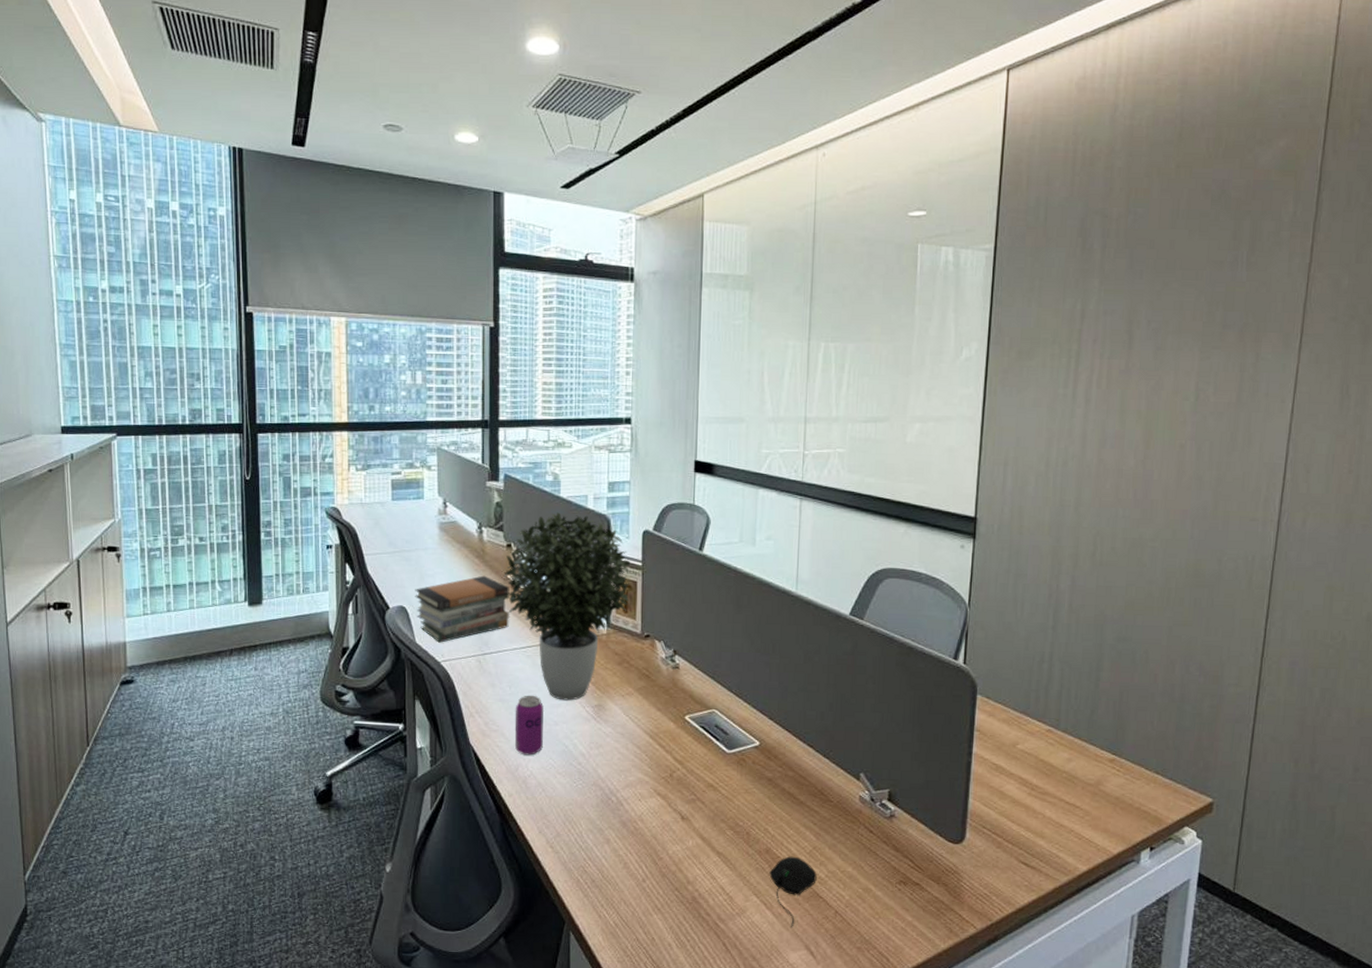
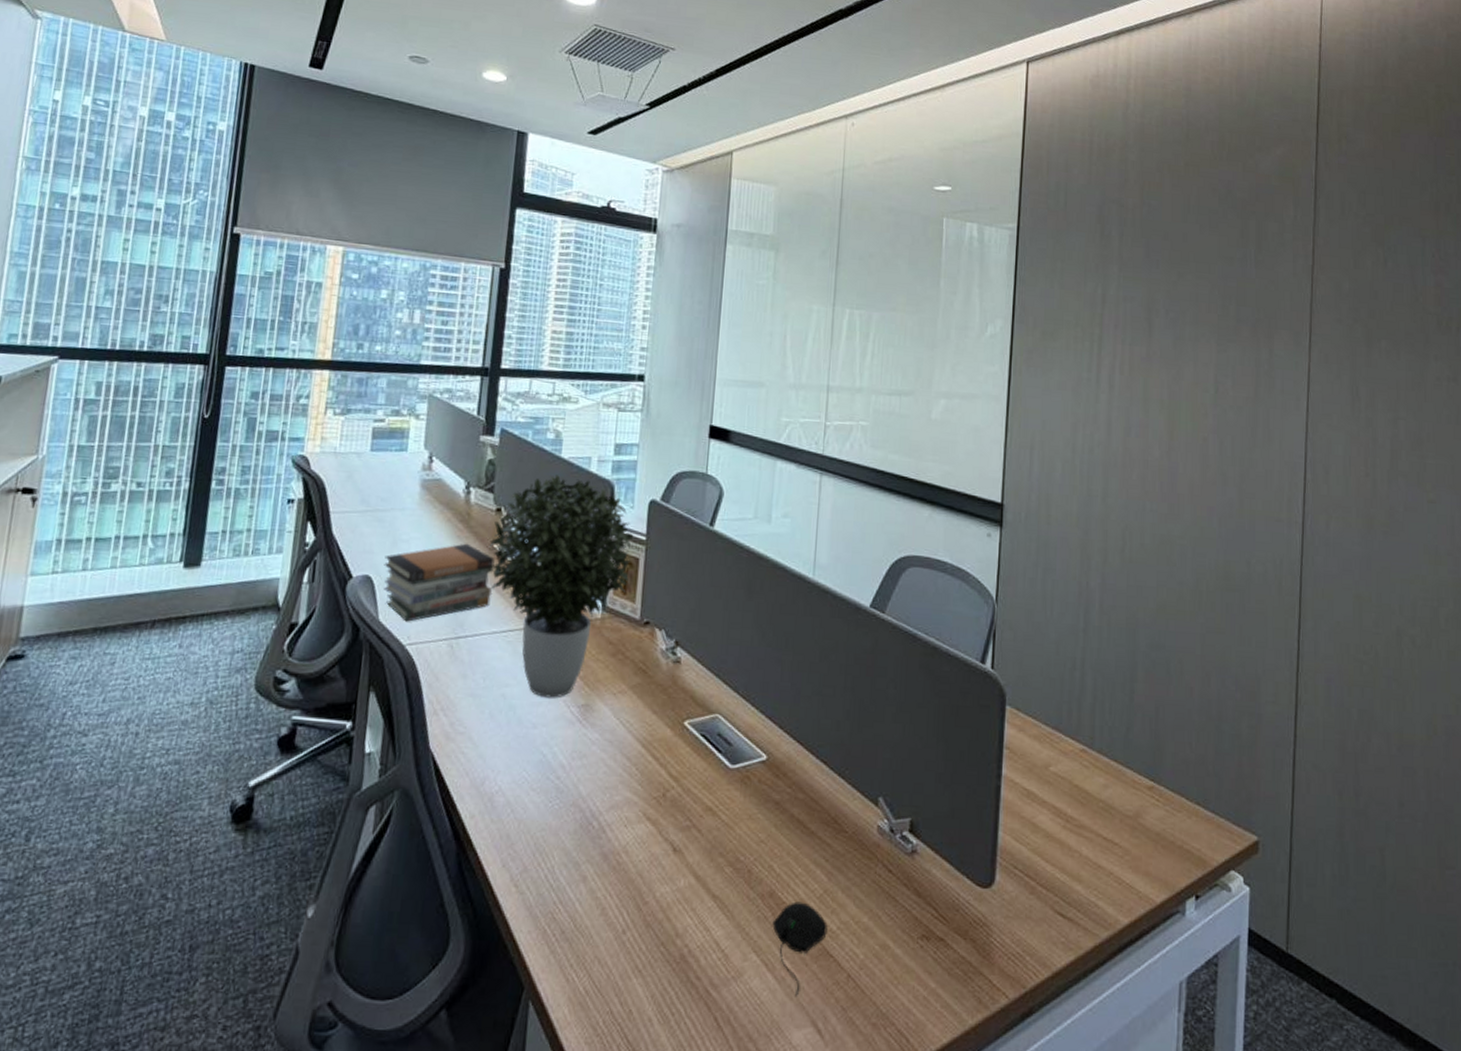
beverage can: present [515,695,545,756] -> none [483,689,522,766]

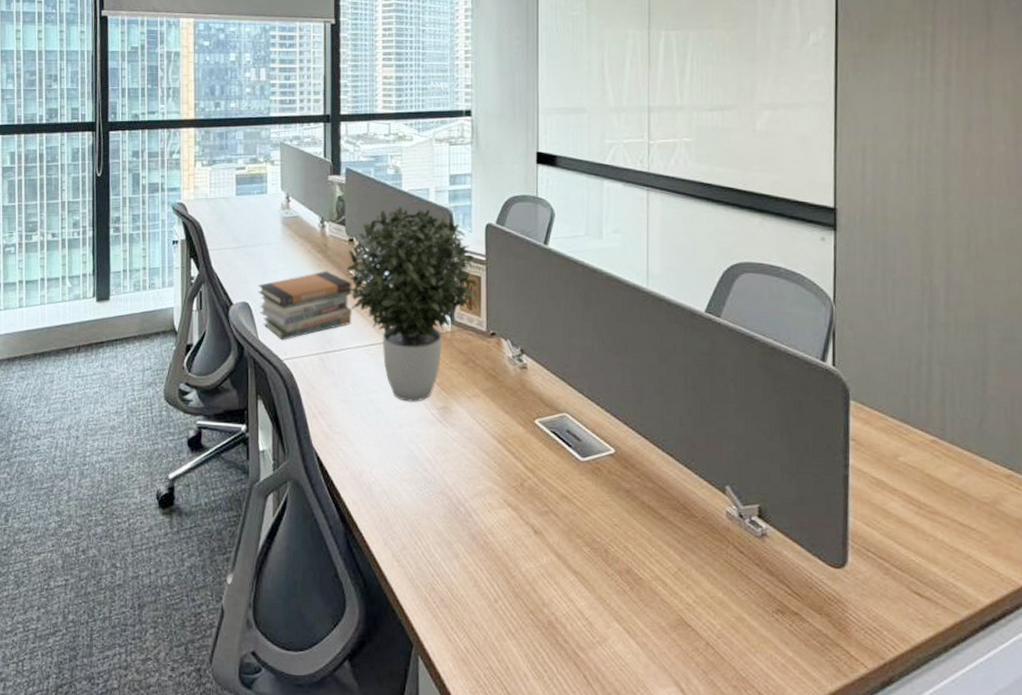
computer mouse: present [772,901,827,996] -> none [631,578,684,660]

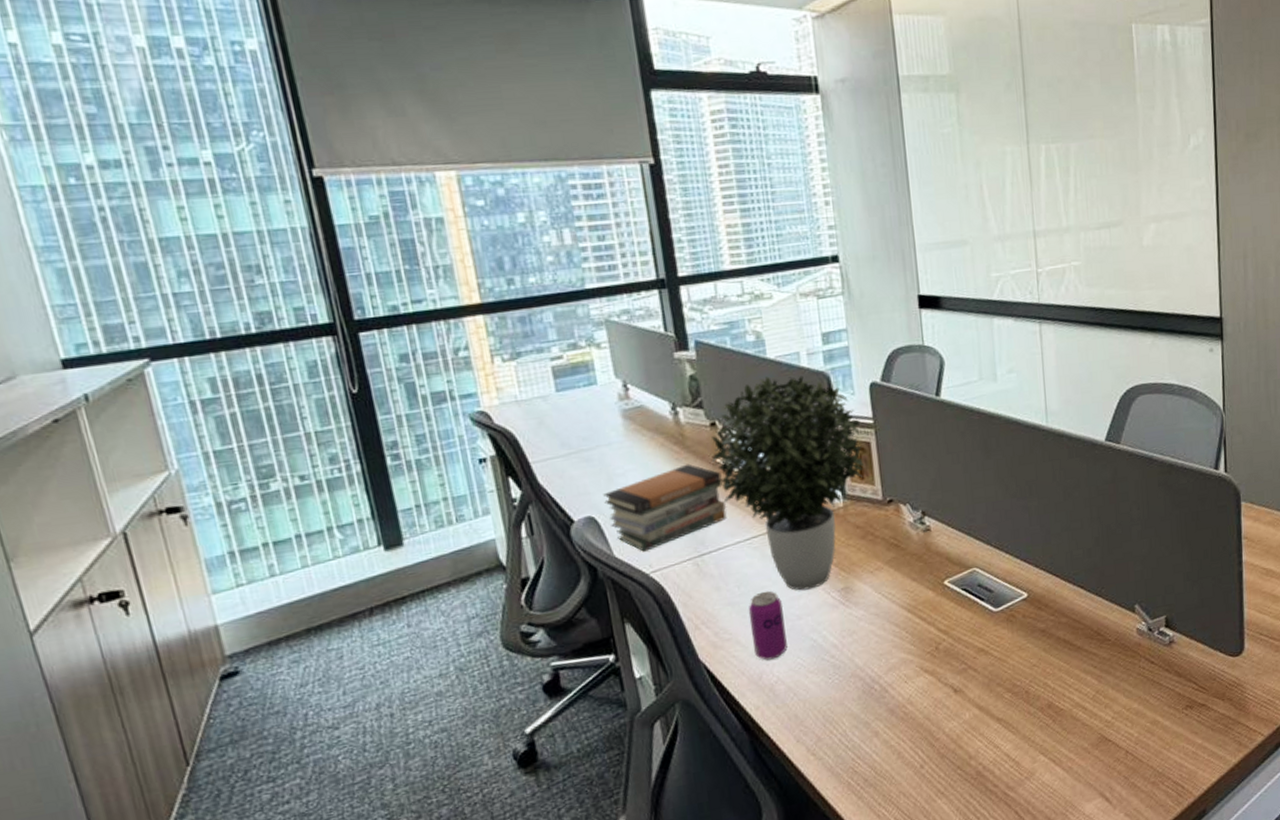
beverage can: none [358,395,389,460] -> present [748,591,788,661]

